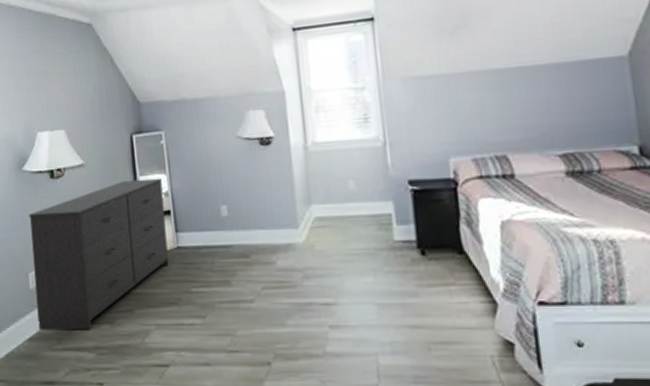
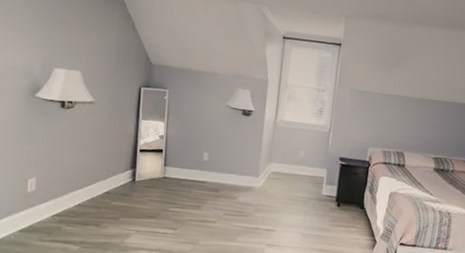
dresser: present [29,178,169,330] -> none [31,120,161,229]

